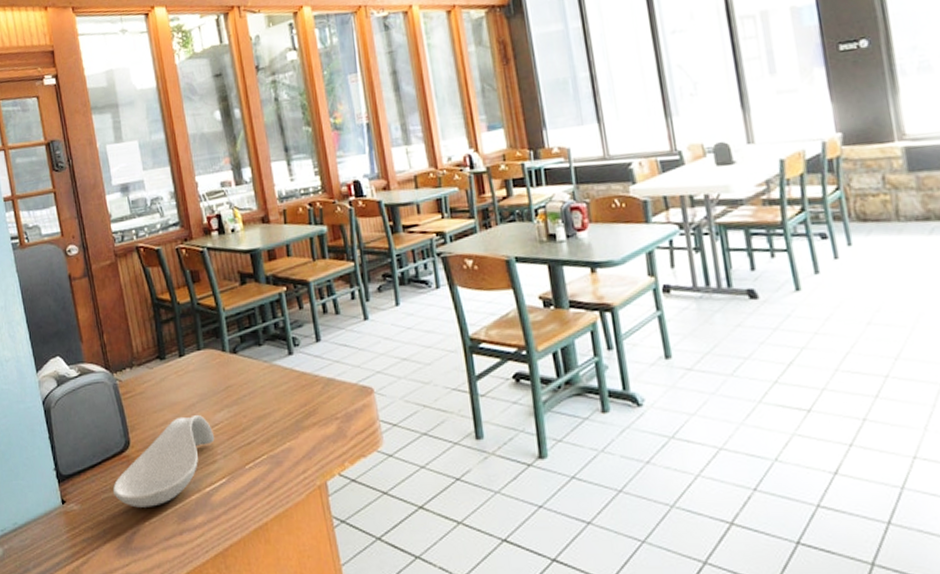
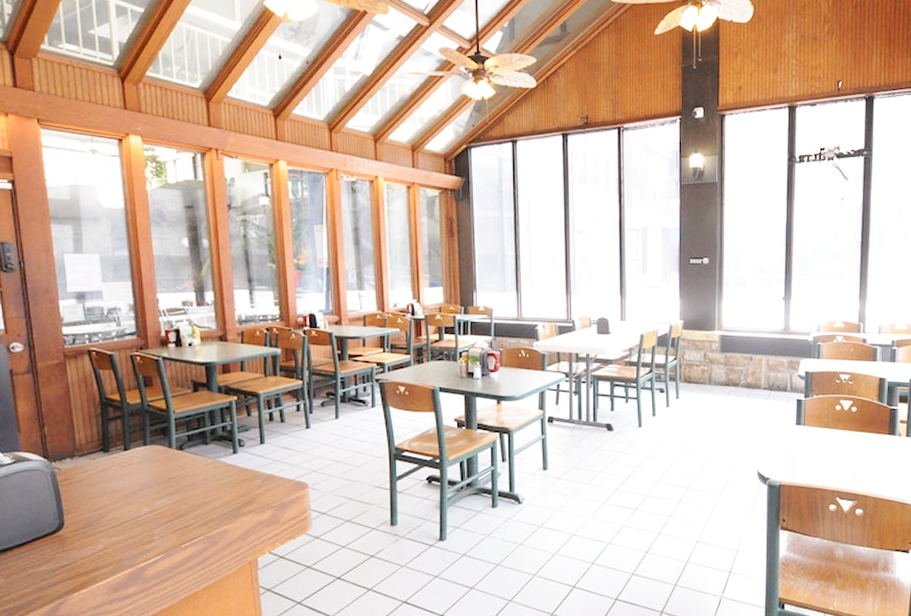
spoon rest: present [112,415,215,508] -> none [41,502,154,581]

